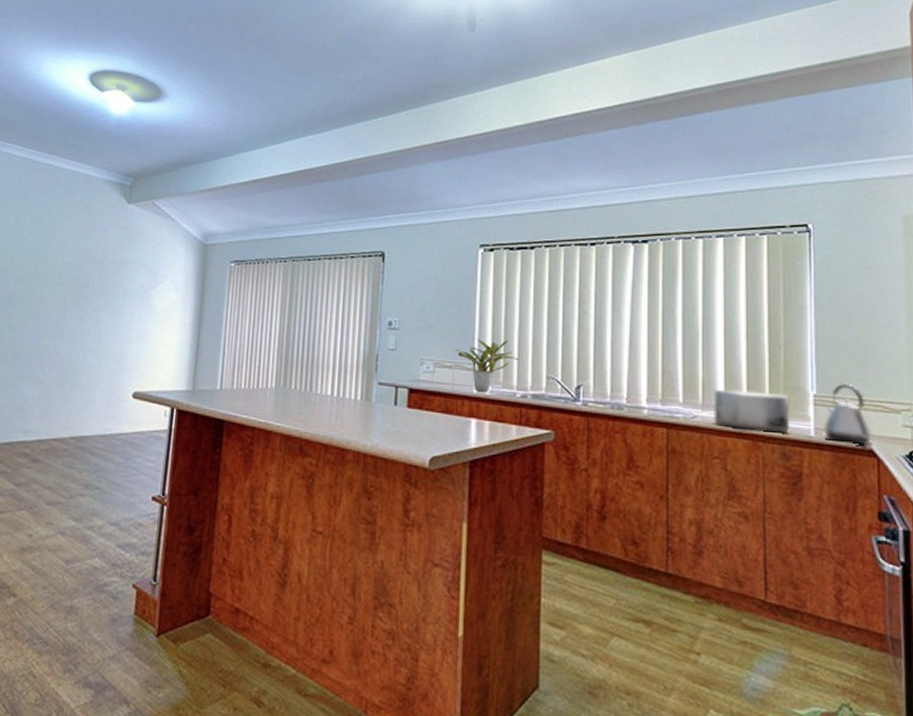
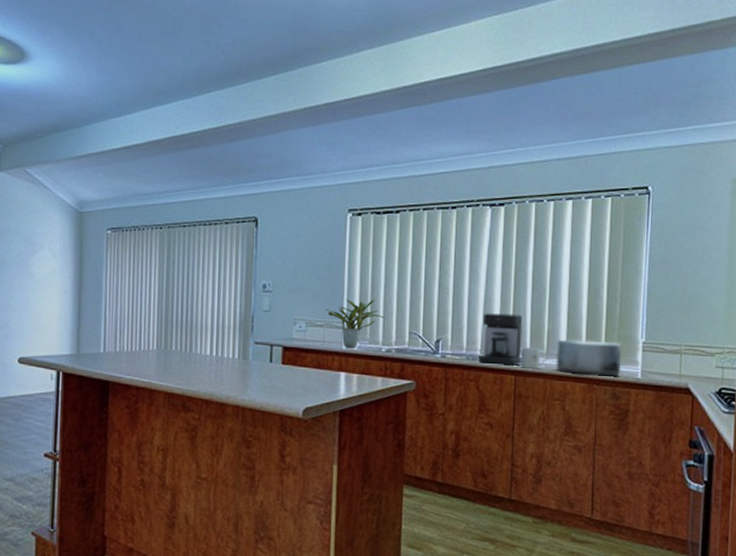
coffee maker: none [625,358,673,418] -> present [478,313,523,366]
mug: none [673,397,703,422] -> present [521,347,547,369]
kettle: present [823,384,873,446] -> none [649,332,690,385]

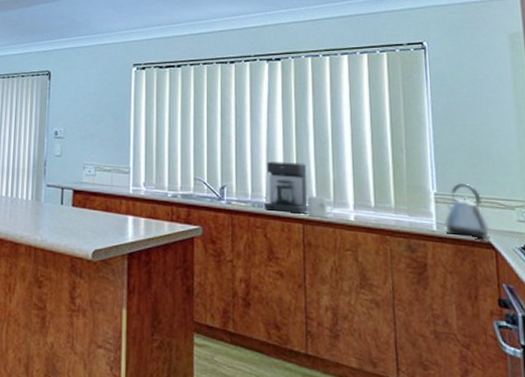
potted plant: present [325,299,384,347] -> none [113,146,169,192]
toaster: present [556,339,622,378] -> none [344,189,415,229]
kettle: none [649,332,690,385] -> present [444,183,490,239]

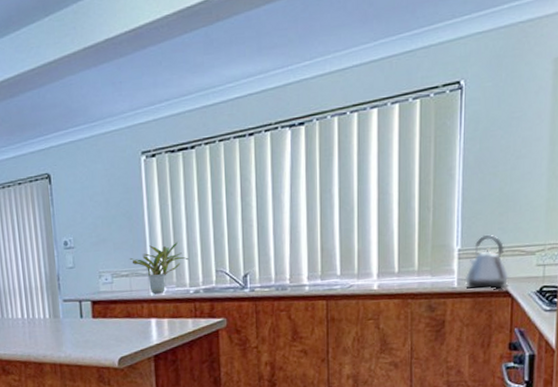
potted plant: none [113,146,169,192] -> present [129,242,189,294]
coffee maker: present [264,161,308,215] -> none [288,237,332,293]
mug: present [308,196,334,218] -> none [332,269,358,292]

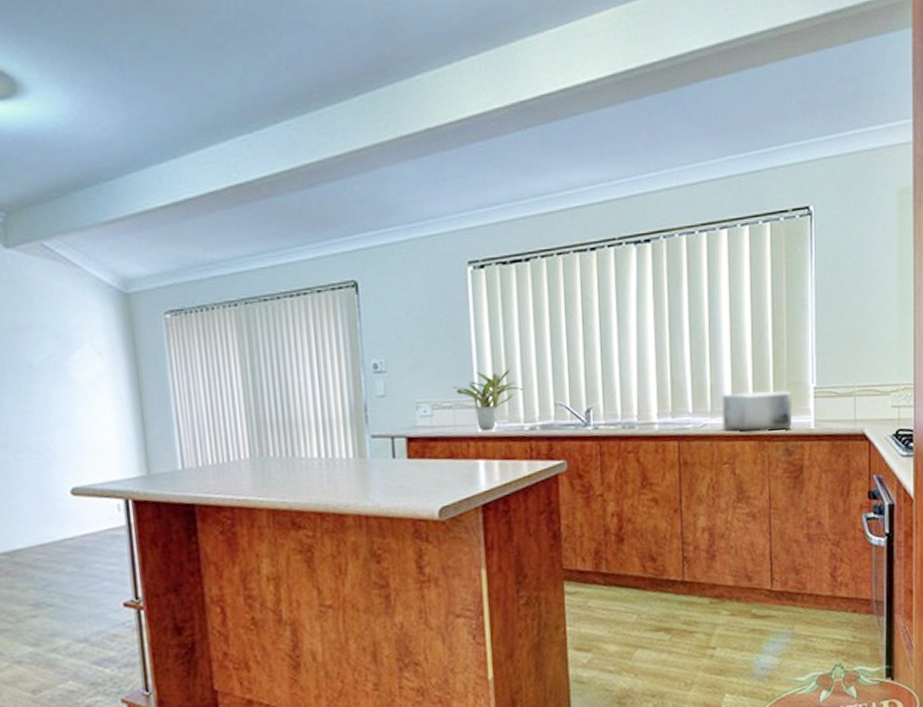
toaster: none [368,253,437,293] -> present [721,390,793,434]
kettle: present [465,235,509,290] -> none [822,372,865,432]

